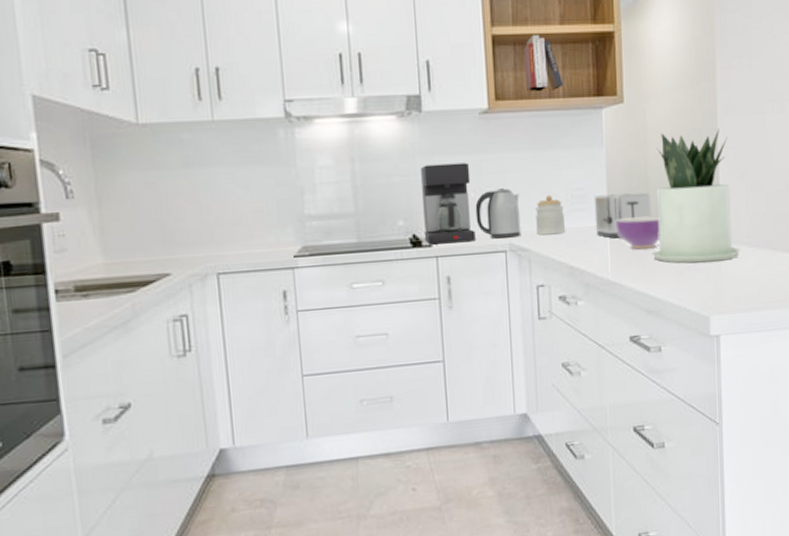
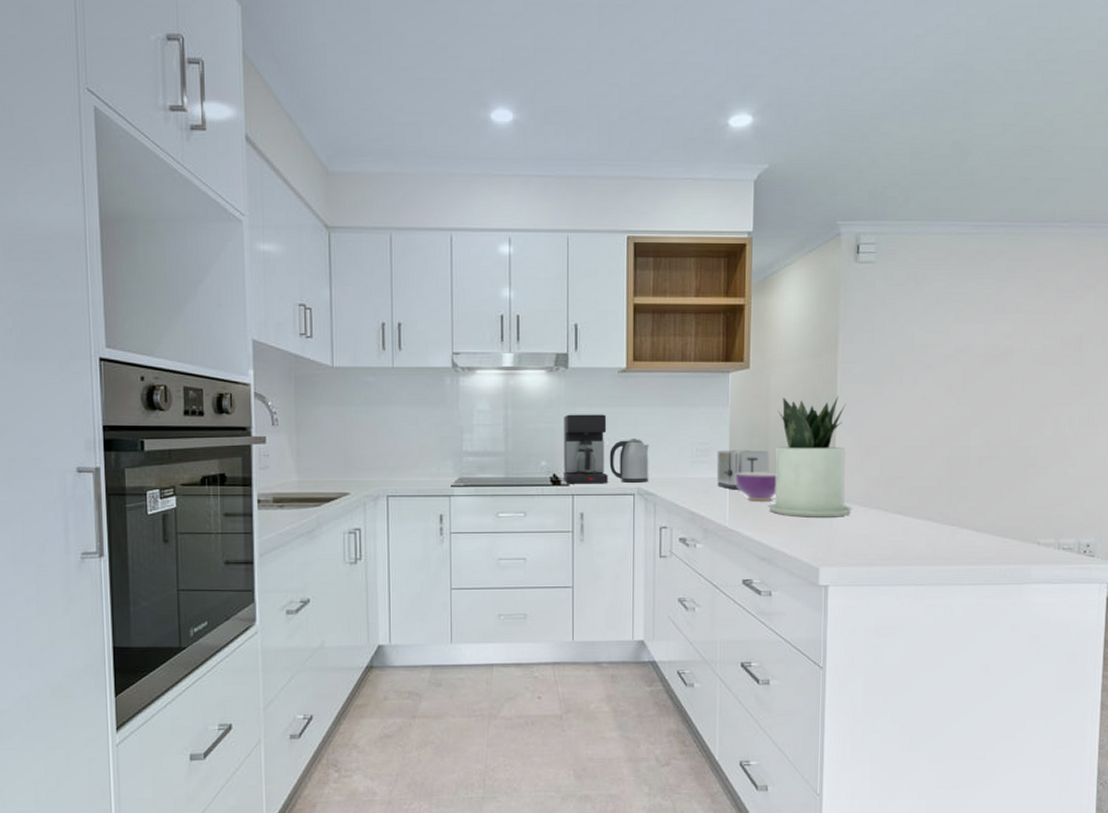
books: present [523,35,564,92] -> none [661,305,695,355]
jar: present [535,194,566,236] -> none [663,446,690,482]

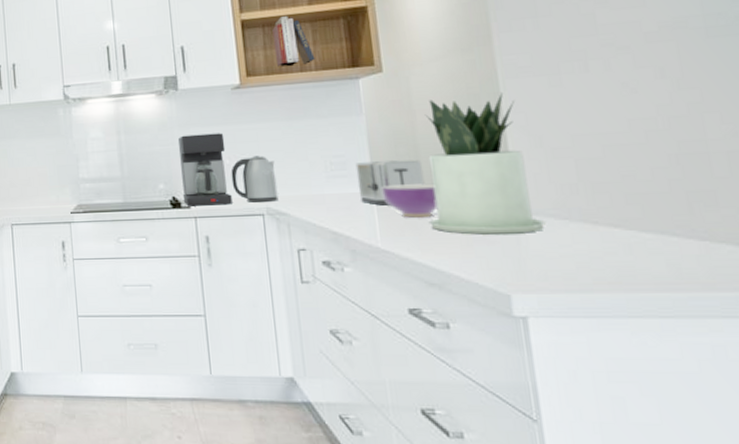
books: none [661,305,695,355] -> present [272,16,315,68]

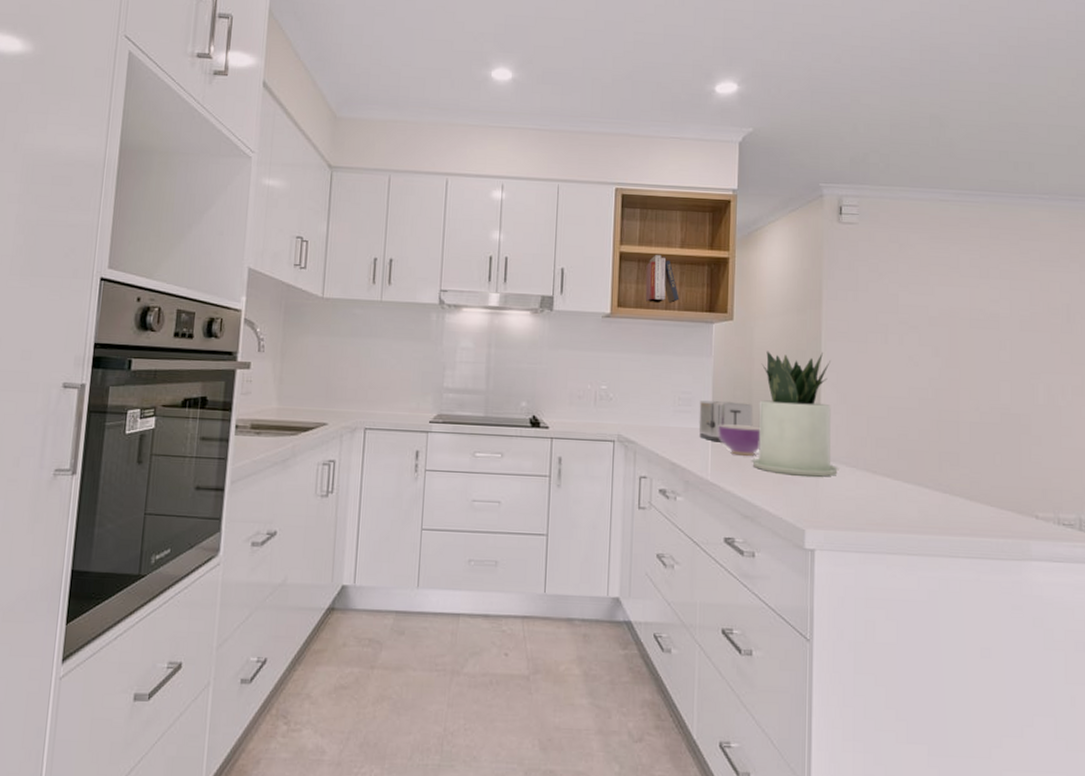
coffee maker: present [178,133,232,206] -> none [542,356,589,429]
kettle: present [231,155,279,203] -> none [590,384,631,430]

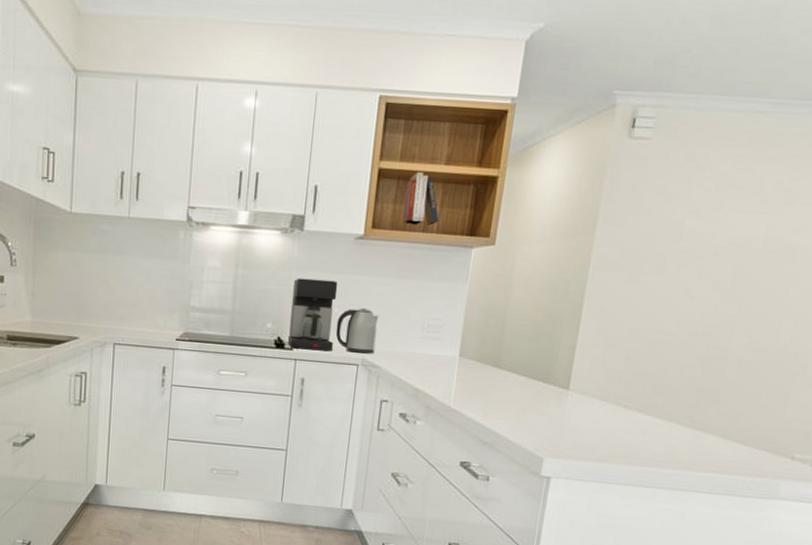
coffee maker: none [542,356,589,429] -> present [287,278,338,352]
kettle: none [590,384,631,430] -> present [335,308,379,354]
toaster: present [698,400,754,442] -> none [445,328,506,370]
bowl: present [717,424,761,457] -> none [465,352,510,386]
planter: present [751,351,839,477] -> none [496,279,596,409]

